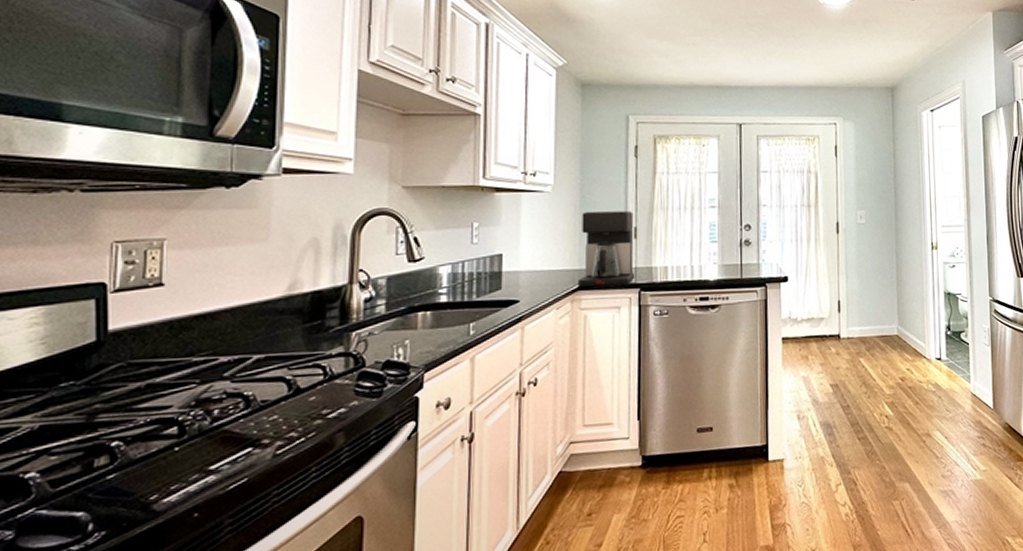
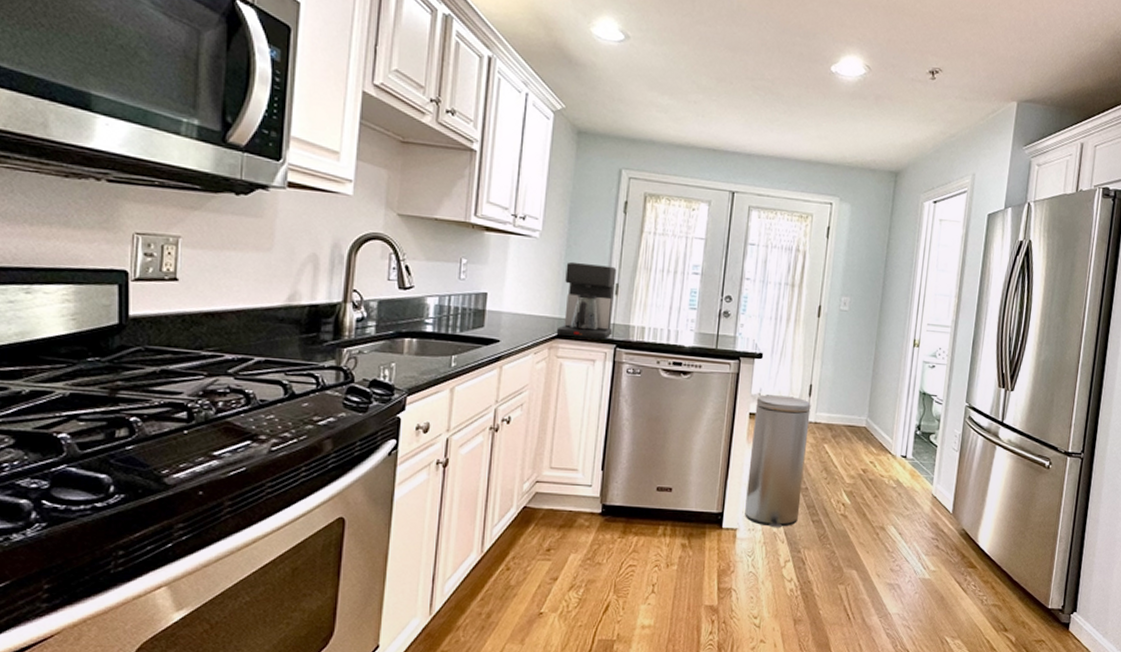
pedal bin: none [787,315,844,453] -> present [745,395,811,528]

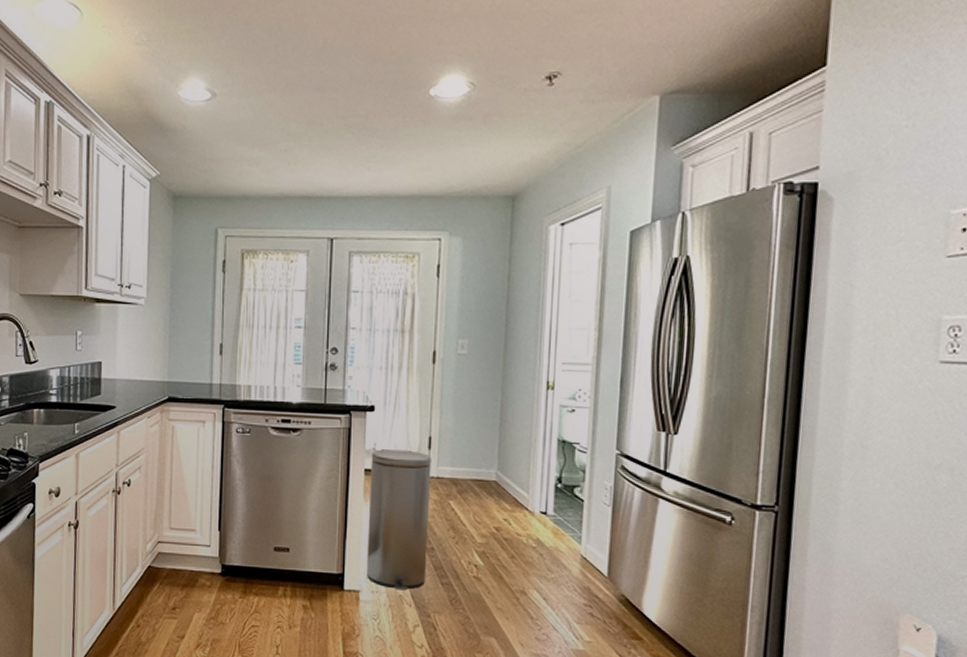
coffee maker: present [556,261,617,340] -> none [166,325,220,400]

